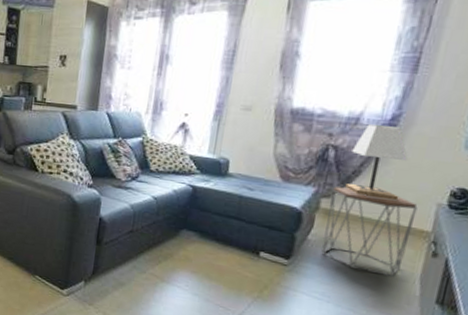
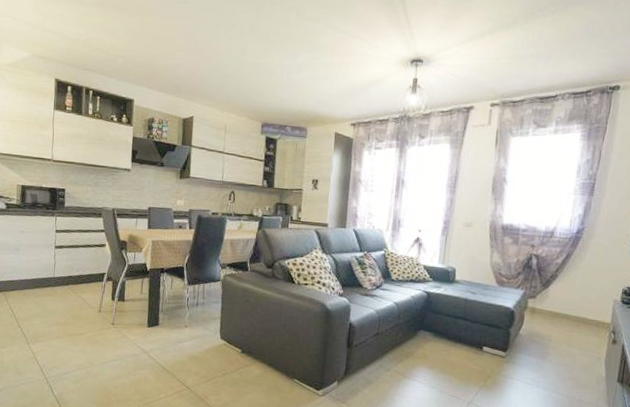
side table: present [321,186,418,277] -> none [531,289,600,362]
lamp: present [345,124,408,201] -> none [546,237,590,299]

